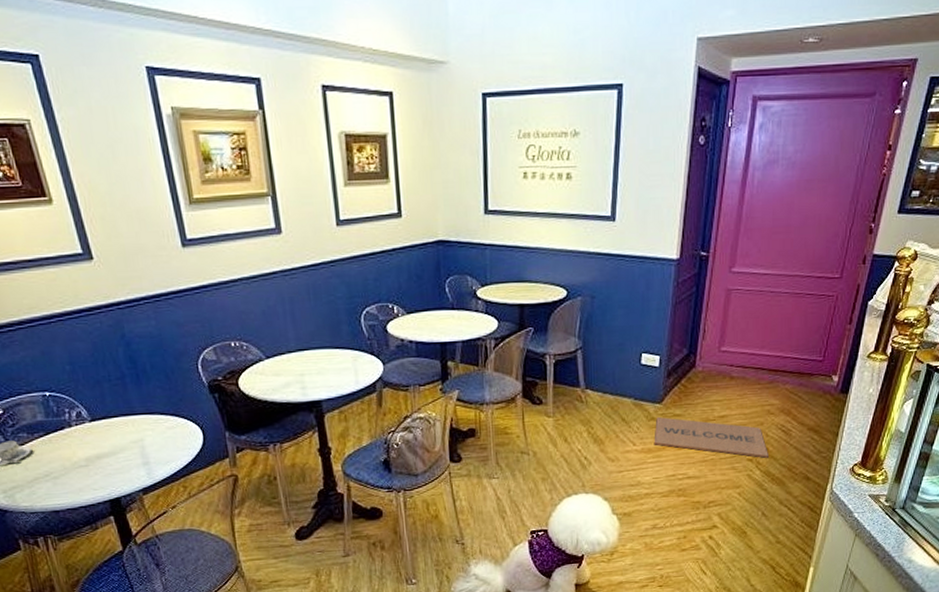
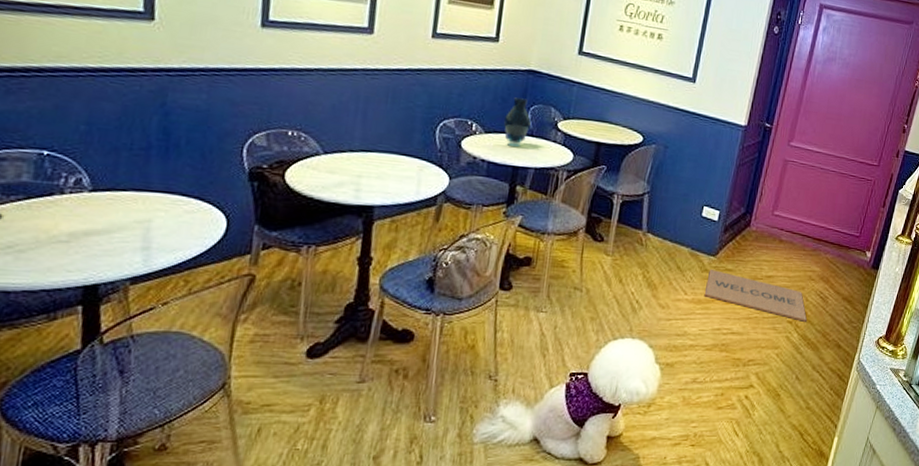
vase: none [422,272,450,324] -> present [503,97,531,148]

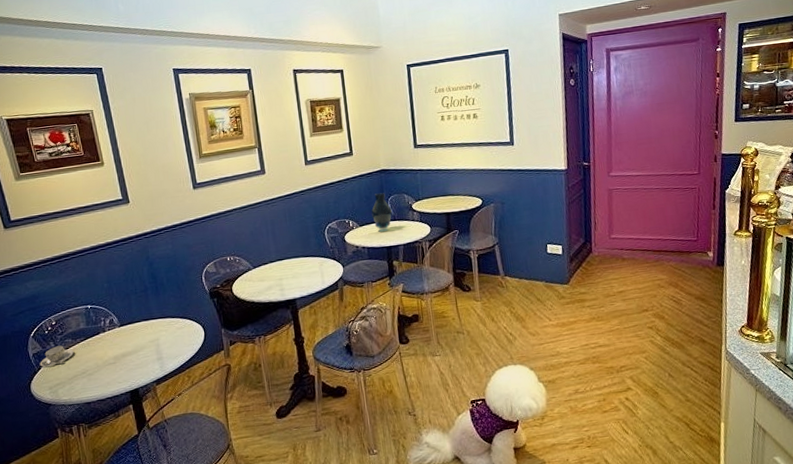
doormat: present [704,270,807,322] -> none [565,295,666,326]

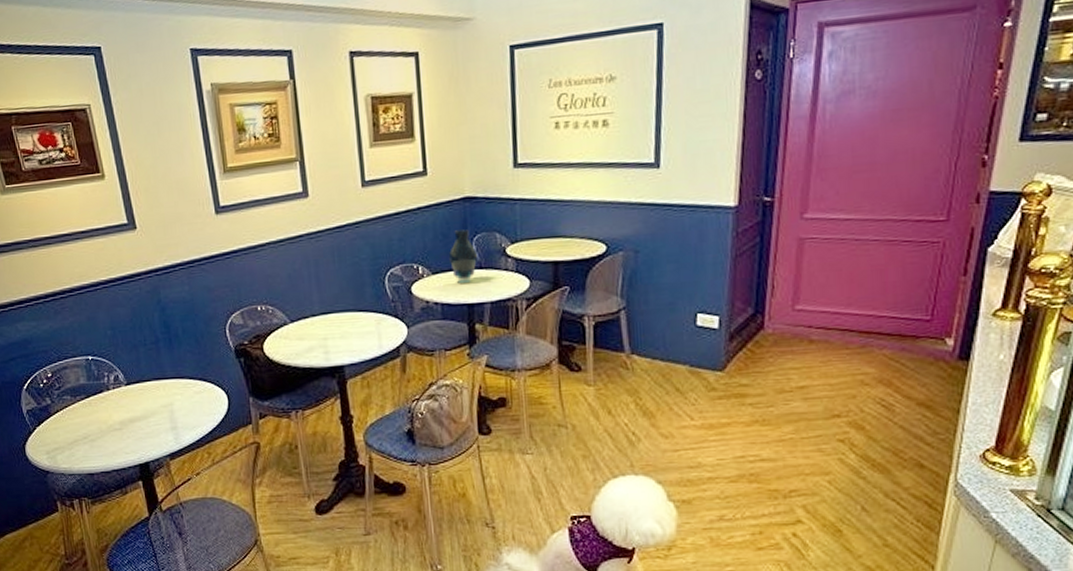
teacup: present [40,345,74,367] -> none [35,403,73,427]

